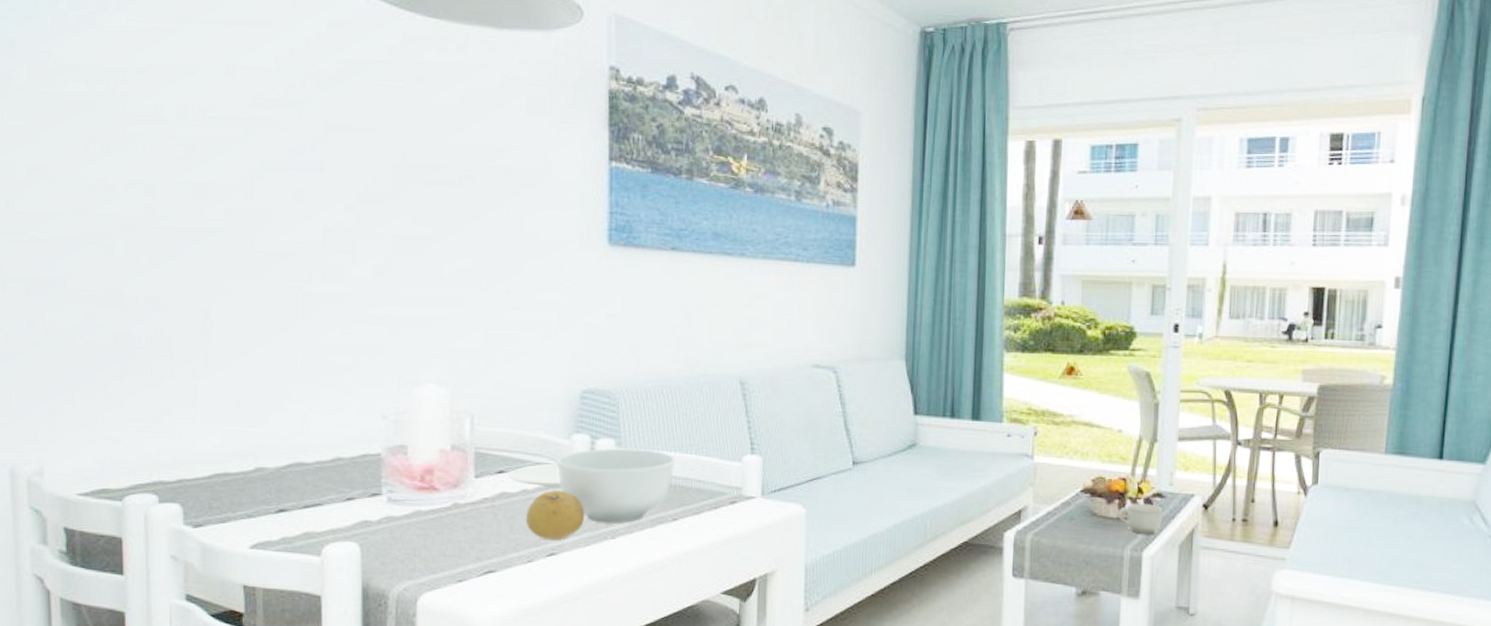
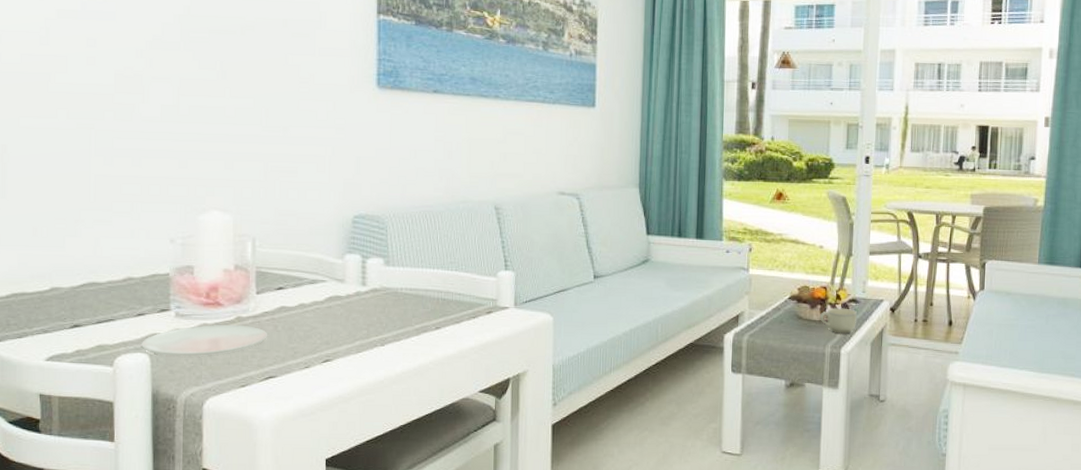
plate: none [351,512,486,547] -> present [142,325,267,357]
plate: present [507,463,561,488] -> none [286,280,335,302]
fruit: present [526,490,585,540] -> none [304,304,357,348]
bowl: present [556,448,676,524] -> none [331,266,438,332]

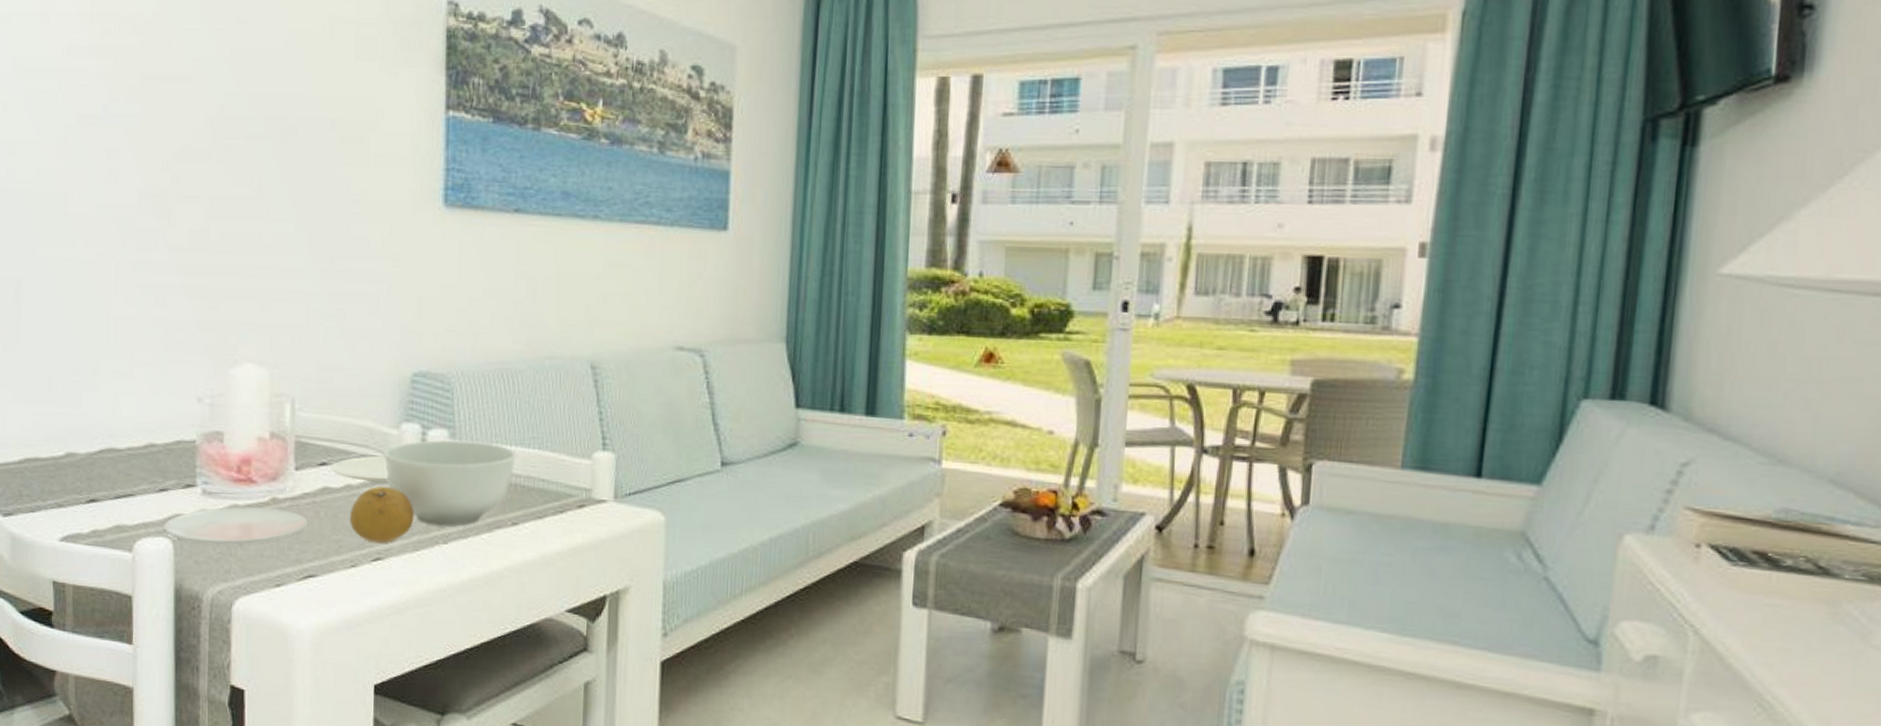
plate: none [286,280,335,302] -> present [330,455,388,485]
fruit: none [304,304,357,348] -> present [350,486,415,543]
bowl: none [331,266,438,332] -> present [384,440,516,527]
cup: present [820,308,858,334] -> none [1046,521,1104,560]

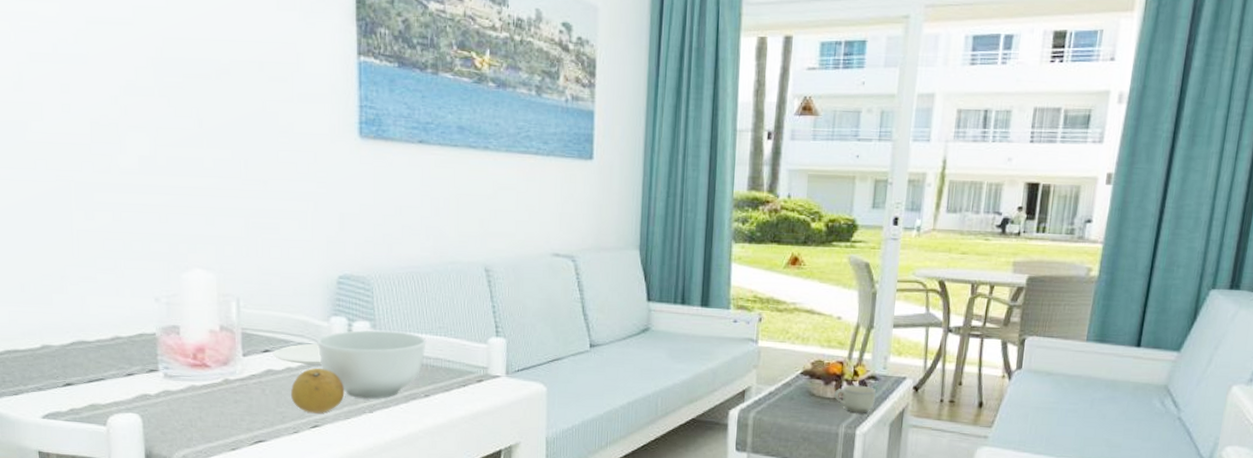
plate: present [164,506,307,545] -> none [133,387,255,418]
cup: none [1046,521,1104,560] -> present [834,385,877,413]

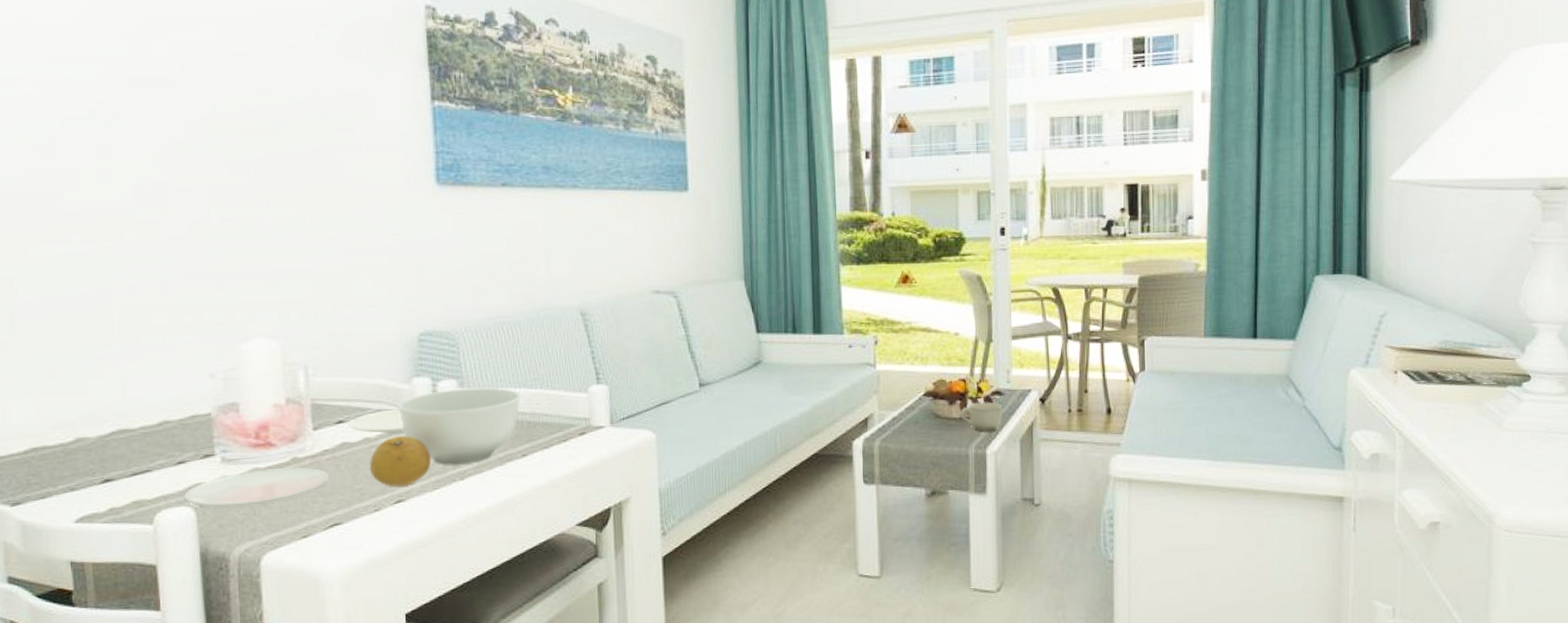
plate: none [133,387,255,418] -> present [184,467,329,508]

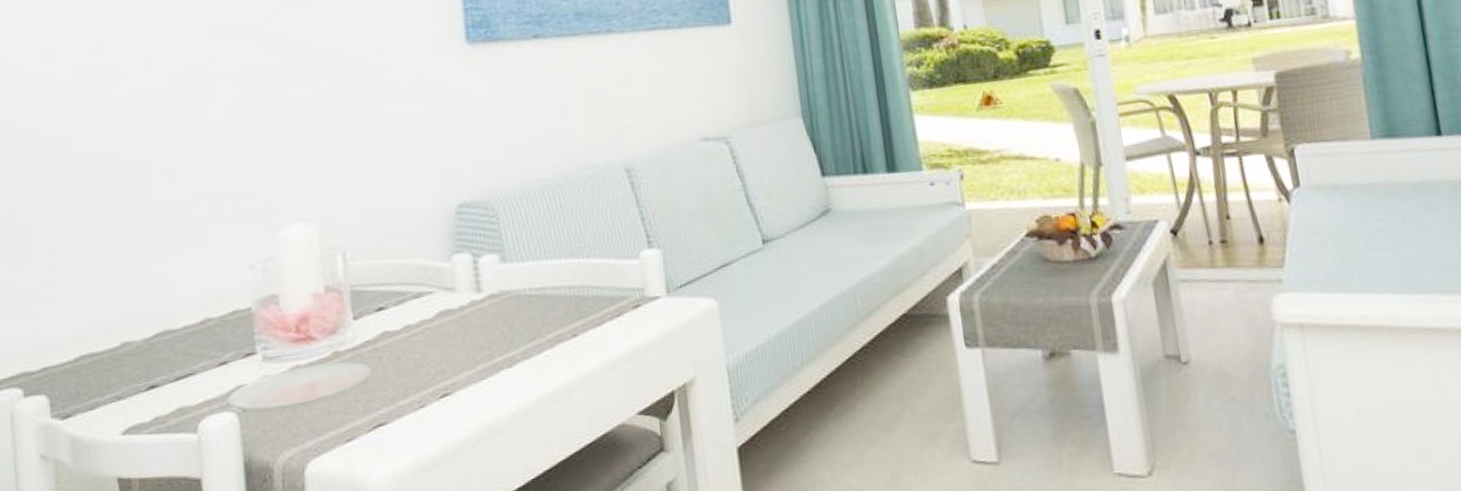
plate: present [347,409,404,435] -> none [388,290,447,320]
fruit: present [370,436,431,486] -> none [412,320,477,379]
bowl: present [398,387,521,465] -> none [438,260,567,351]
cup: present [960,402,1003,431] -> none [1073,238,1127,275]

